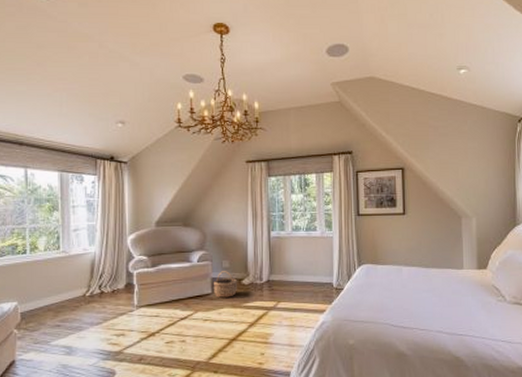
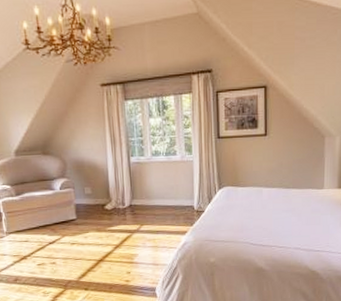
wicker basket: present [214,271,238,298] -> none [78,197,101,223]

